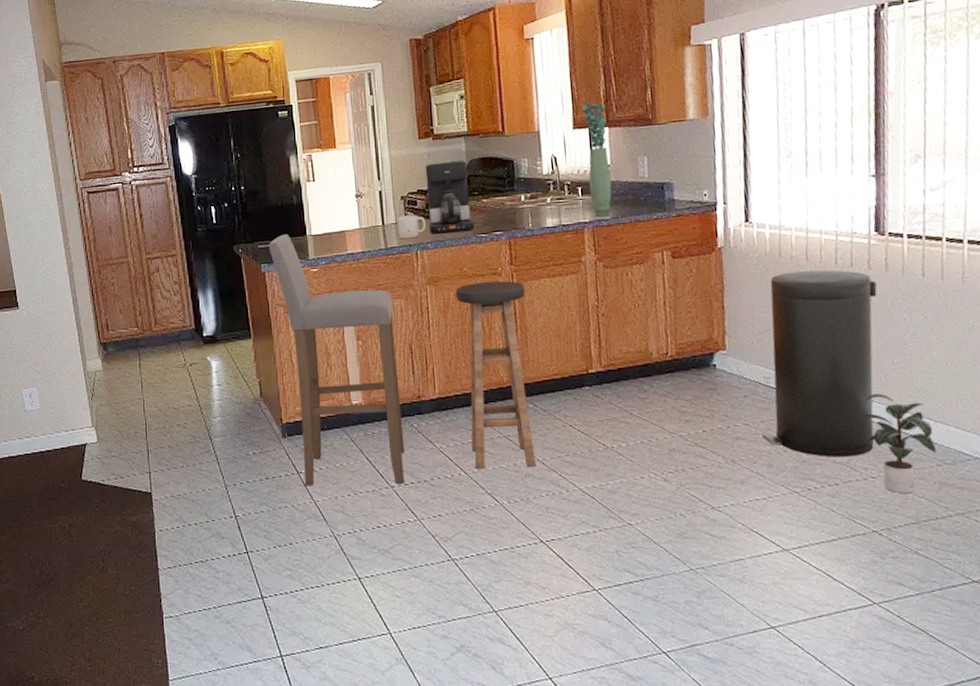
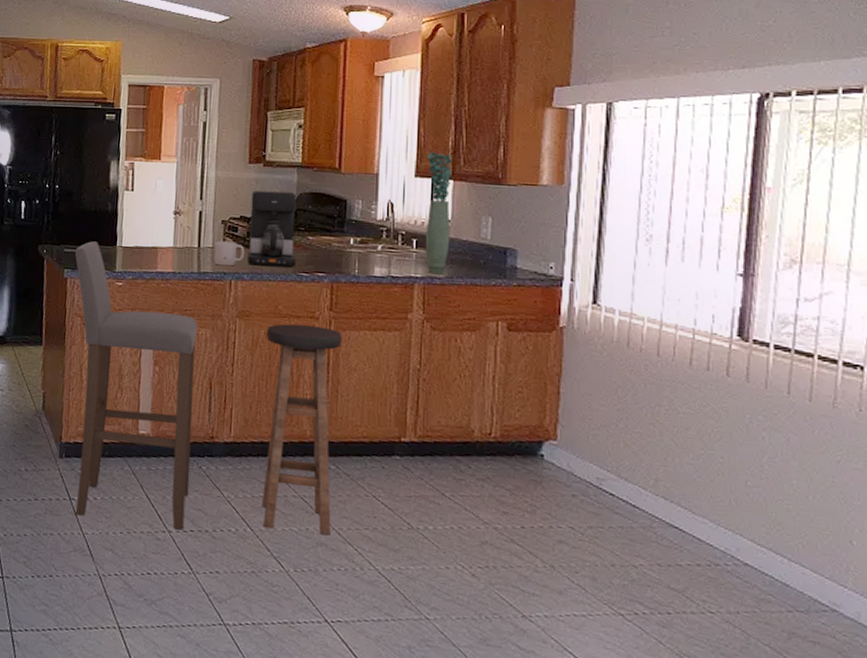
pedal bin: present [761,270,877,457] -> none [587,365,734,585]
potted plant: present [861,394,937,494] -> none [704,517,789,639]

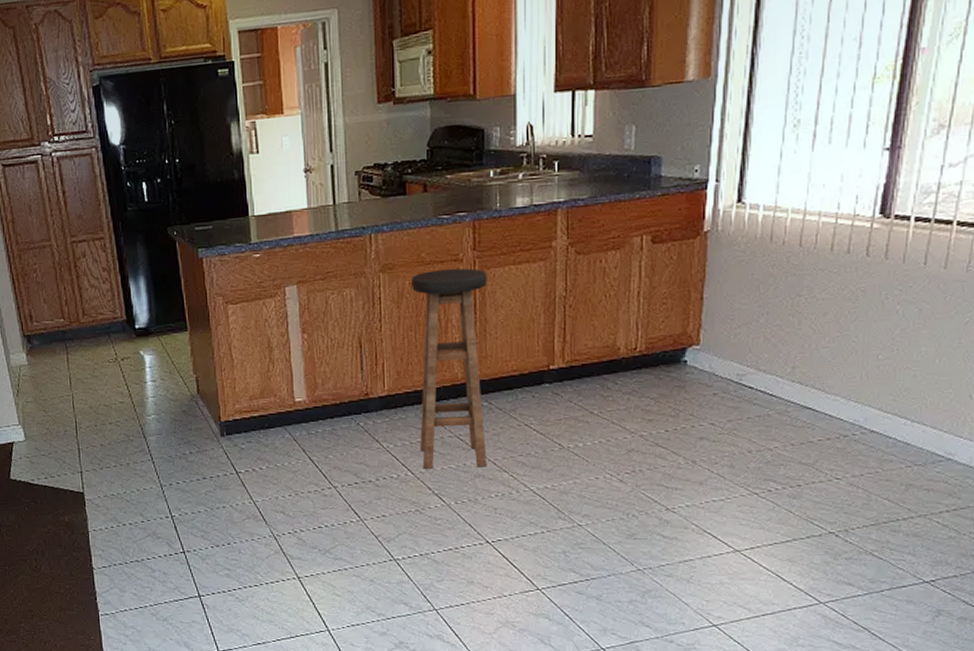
bar stool: present [74,241,198,531] -> none [206,214,350,486]
mug: present [213,240,245,267] -> none [350,192,383,221]
coffee maker: present [246,190,296,267] -> none [384,129,436,215]
vase: present [425,148,452,275] -> none [567,56,593,197]

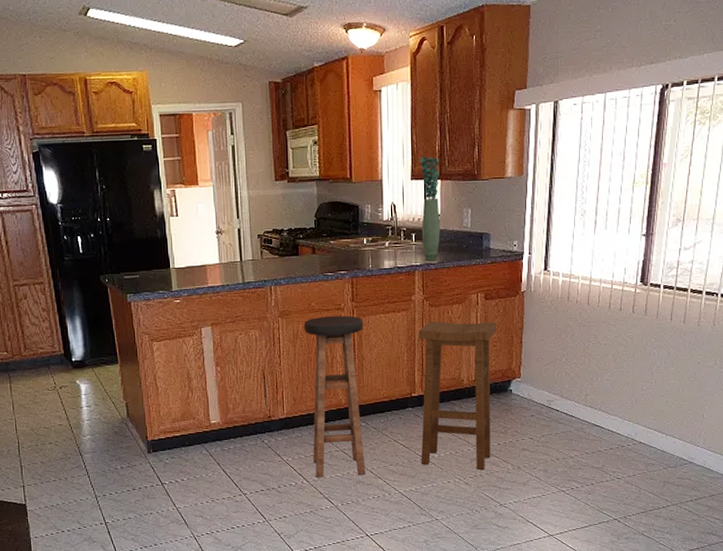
bar stool: none [559,272,669,463] -> present [418,321,498,470]
vase: none [567,56,593,197] -> present [420,153,441,262]

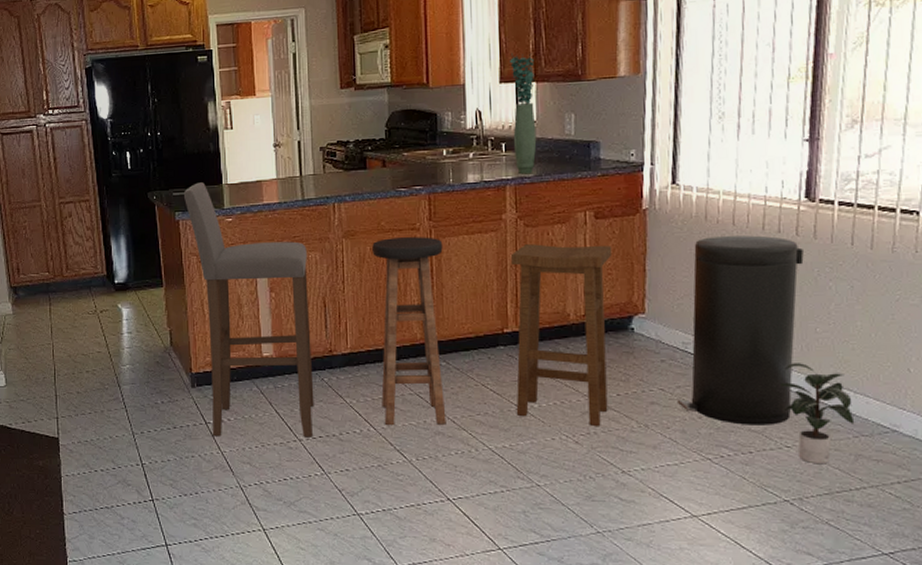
bar stool: none [134,266,257,495] -> present [183,182,314,438]
pedal bin: none [541,313,637,463] -> present [676,235,804,425]
potted plant: none [615,413,665,491] -> present [779,363,855,465]

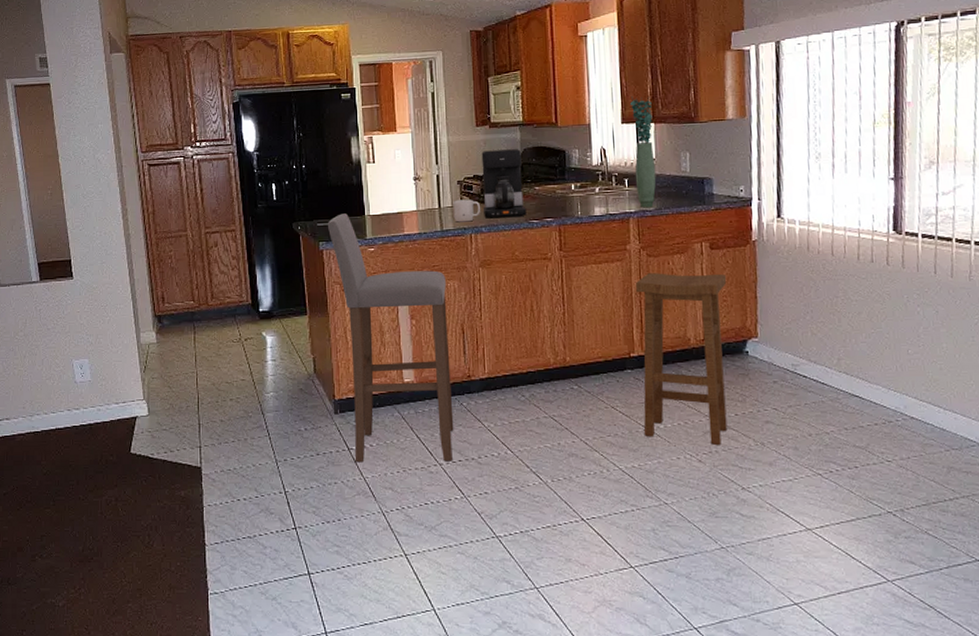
mug: none [315,166,345,191] -> present [453,199,481,222]
coffee maker: none [346,112,394,187] -> present [481,149,527,219]
bar stool: present [371,237,446,425] -> none [506,266,579,447]
pedal bin: present [676,235,804,425] -> none [789,265,895,441]
potted plant: present [779,363,855,465] -> none [879,382,946,477]

